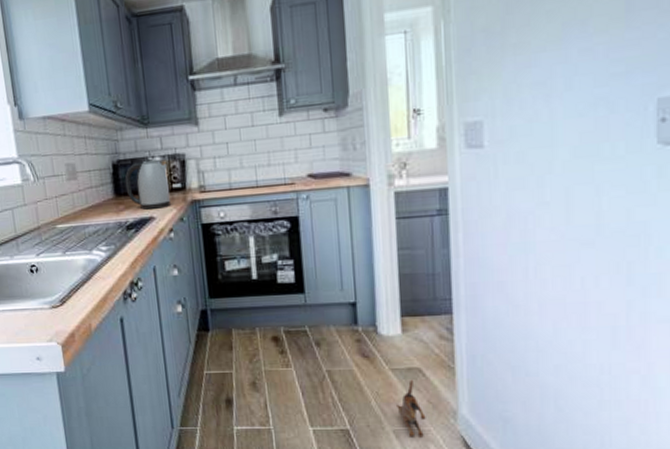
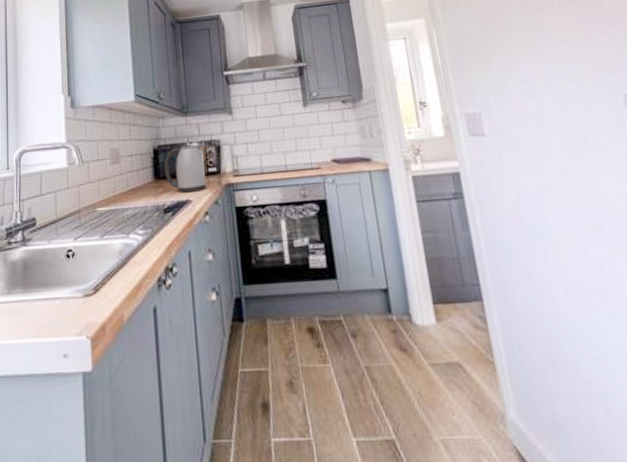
cat: present [396,379,426,437] -> none [441,376,475,449]

